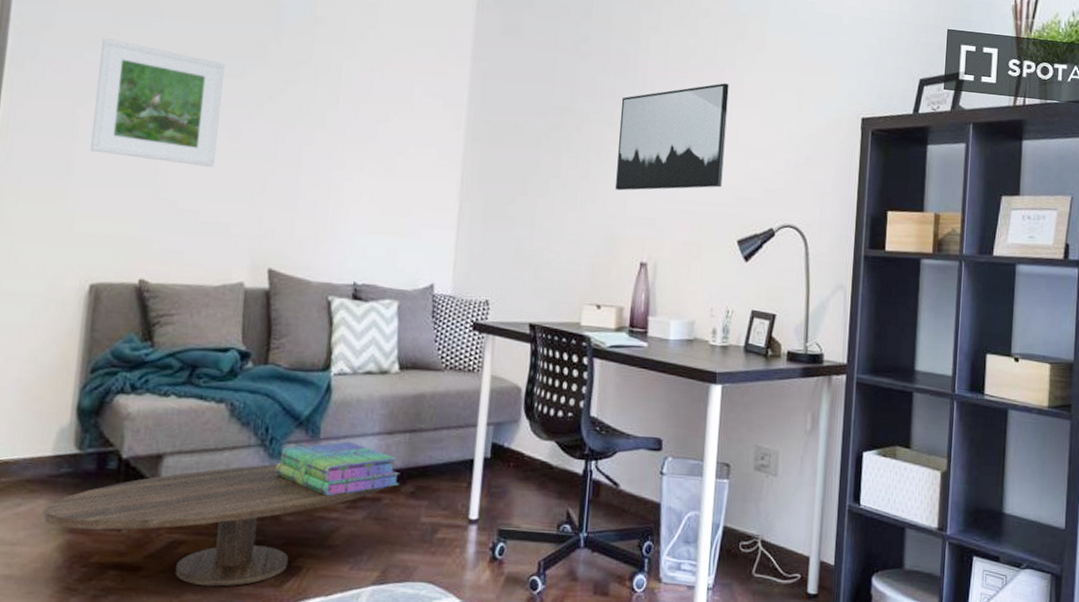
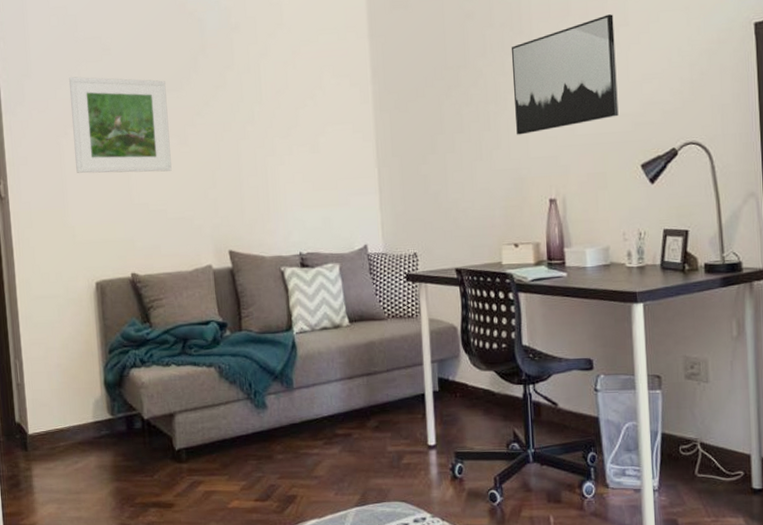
coffee table: present [43,464,387,587] -> none [95,413,354,516]
stack of books: present [275,441,400,496] -> none [262,388,365,436]

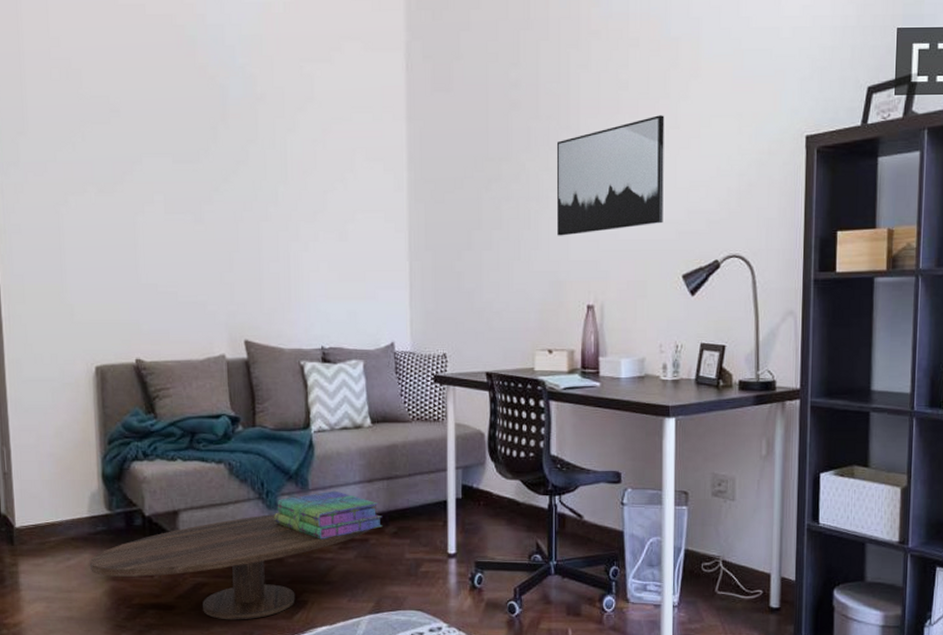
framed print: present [69,76,172,173] -> none [71,139,185,250]
coffee table: none [95,413,354,516] -> present [89,514,372,620]
stack of books: none [262,388,365,436] -> present [274,490,383,539]

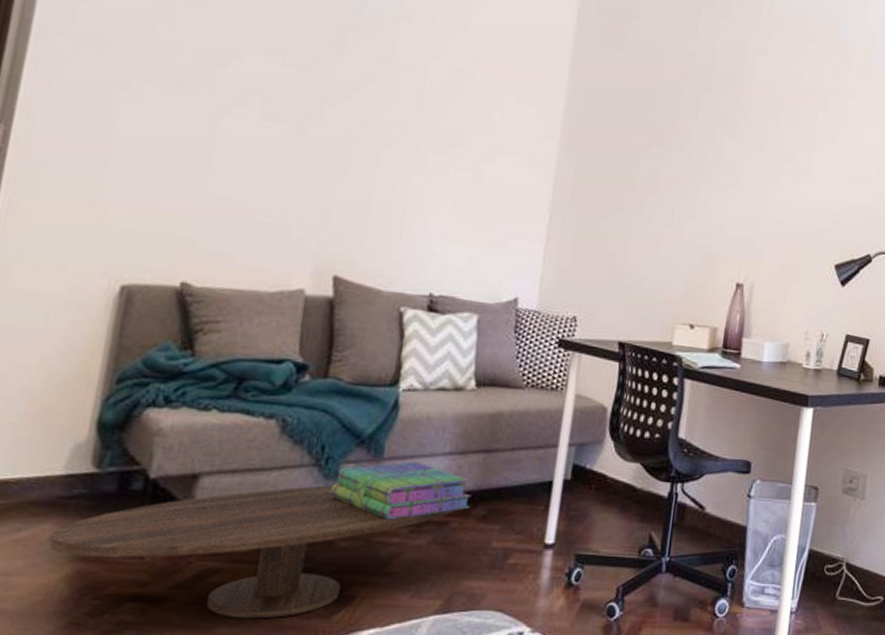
wall art: present [556,115,665,236] -> none [714,109,833,212]

